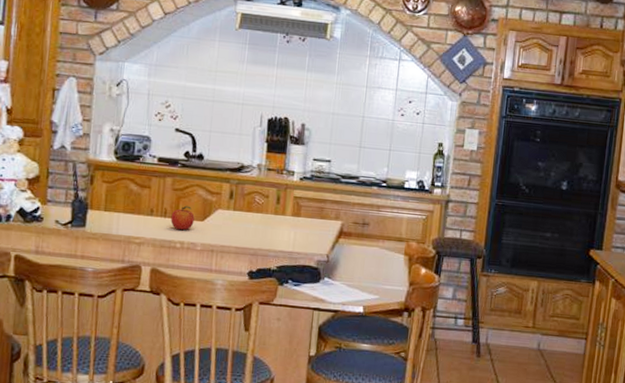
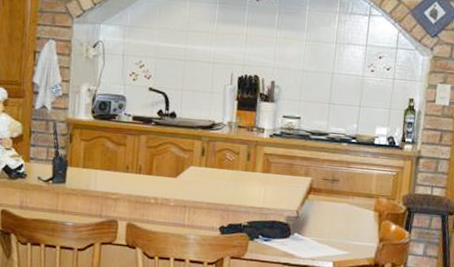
fruit: present [170,205,195,230] -> none [145,162,168,186]

